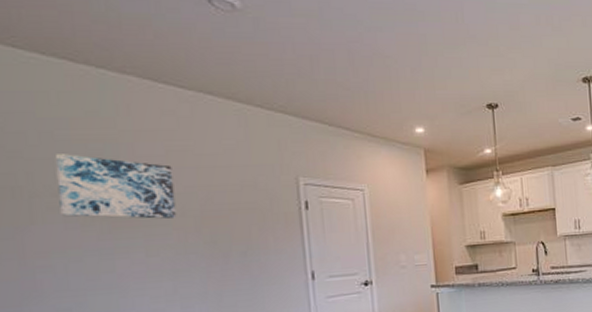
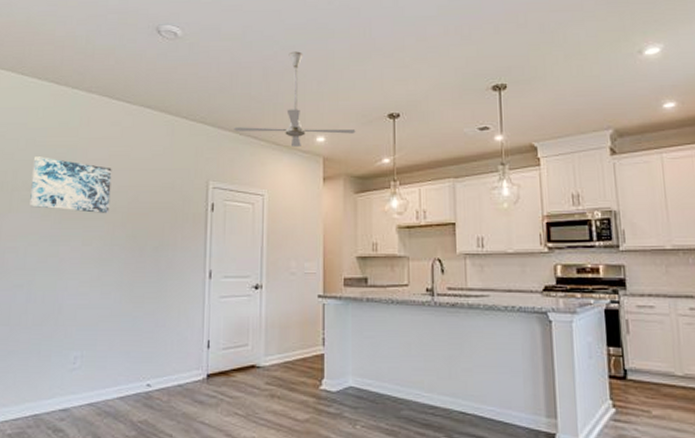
ceiling fan: none [321,34,456,138] -> present [234,51,356,147]

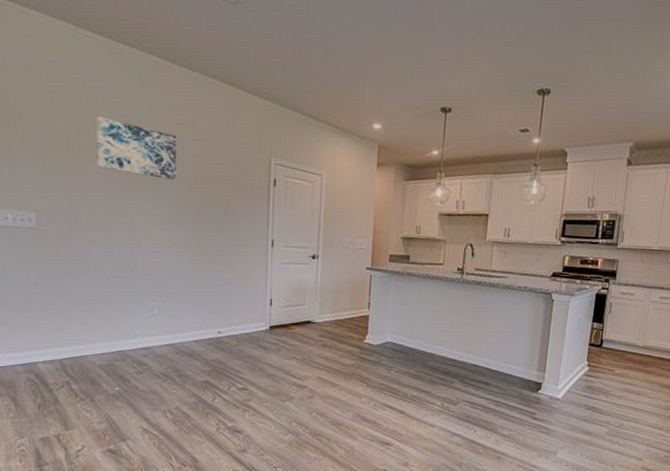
ceiling fan: present [234,51,356,147] -> none [296,32,410,132]

